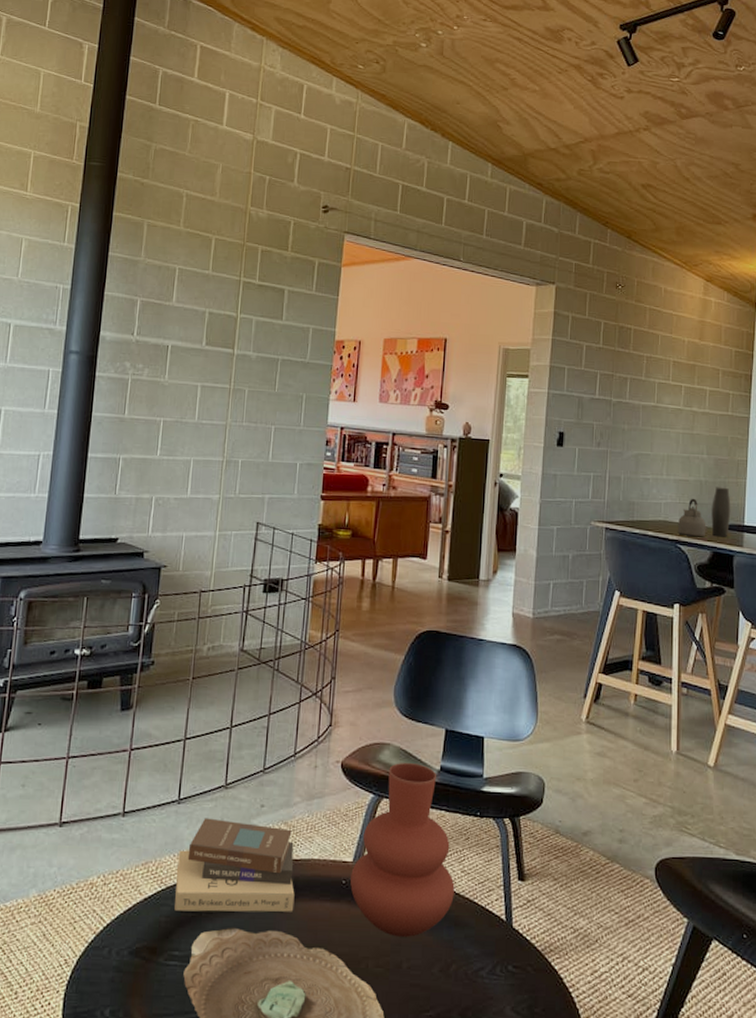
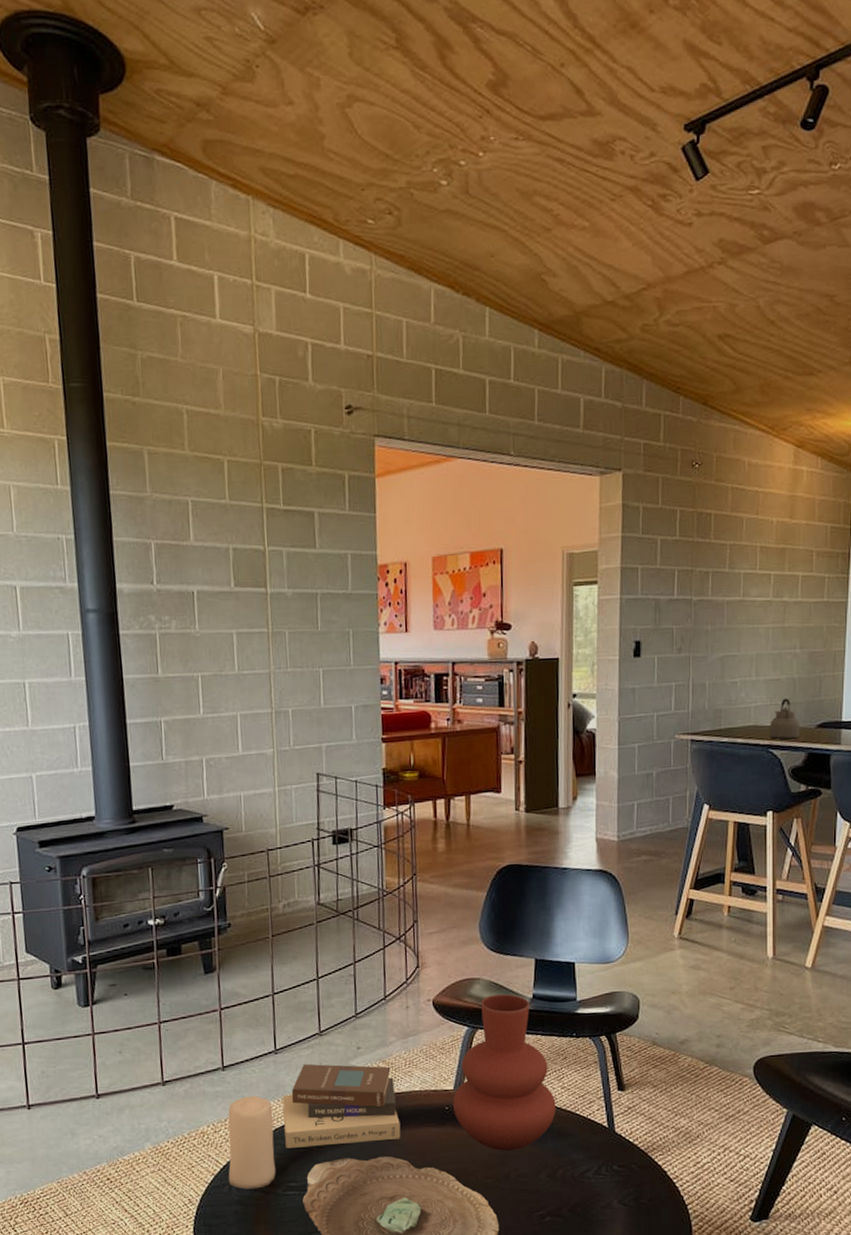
candle: none [110,847,166,955] -> present [228,1095,276,1190]
vase: present [711,487,731,537] -> none [806,682,827,737]

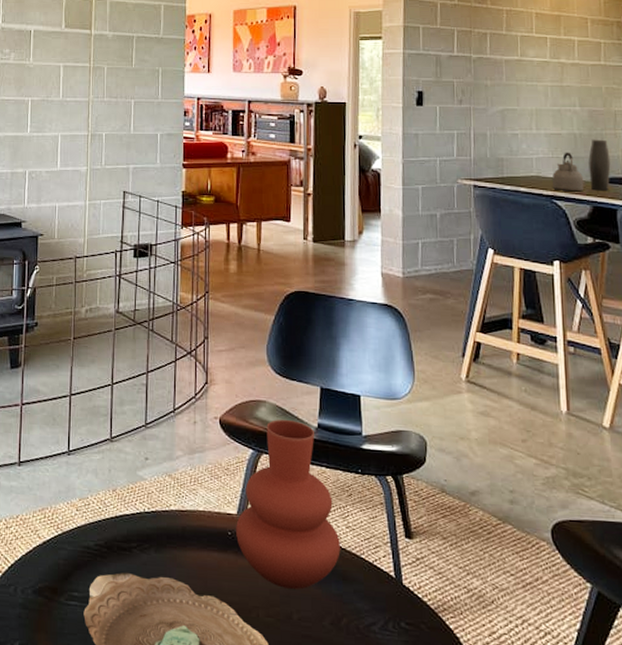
candle: present [228,1095,276,1190] -> none [15,494,61,594]
books: present [282,1063,401,1148] -> none [71,468,183,560]
vase: none [806,682,827,737] -> present [588,139,611,191]

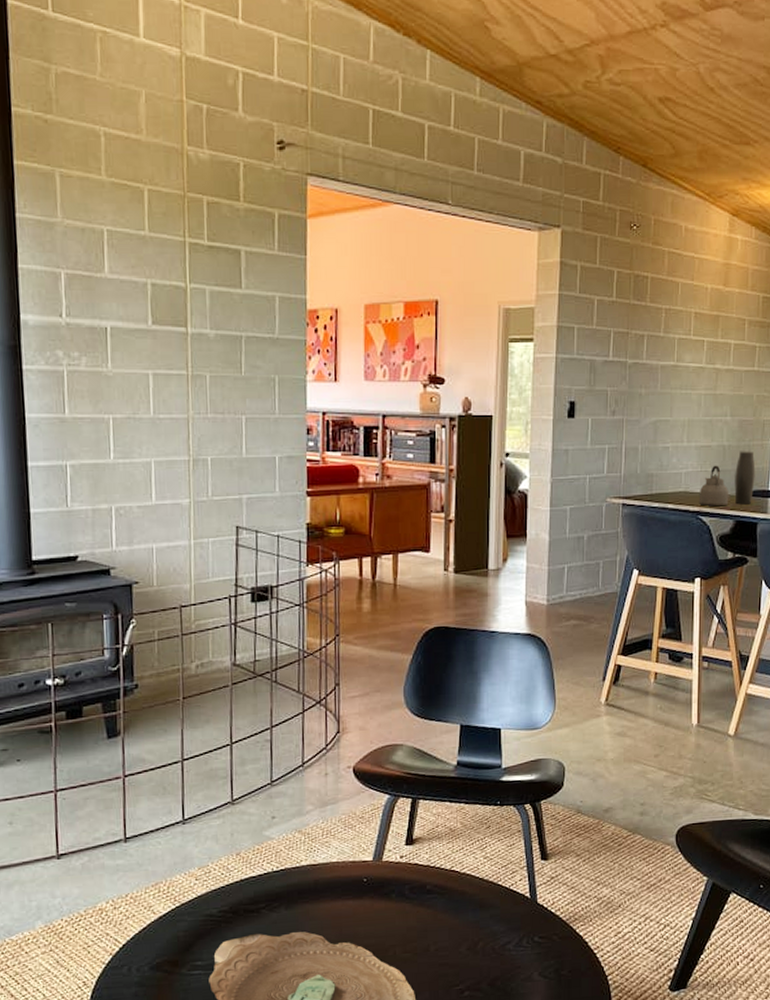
vase: present [236,419,340,589] -> none [372,760,478,924]

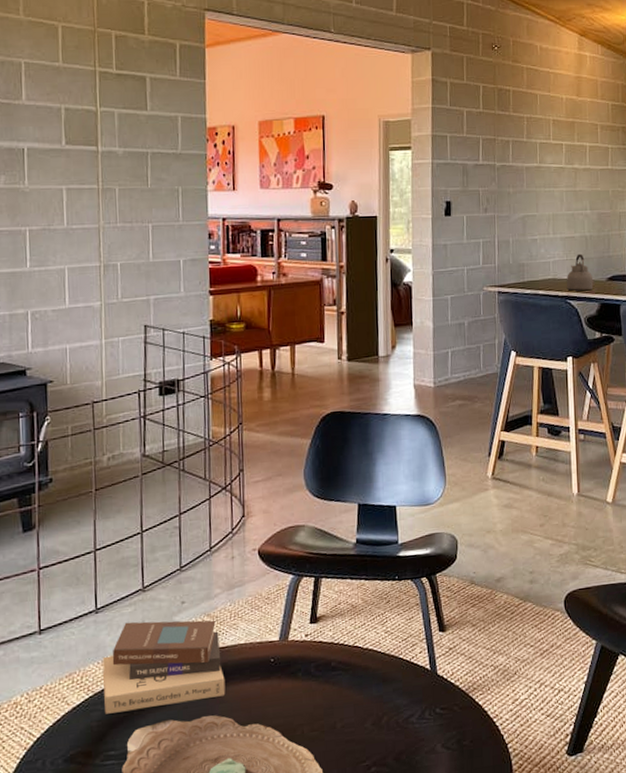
books: none [189,834,316,925] -> present [102,620,226,714]
vase: present [734,451,756,505] -> none [597,240,616,289]

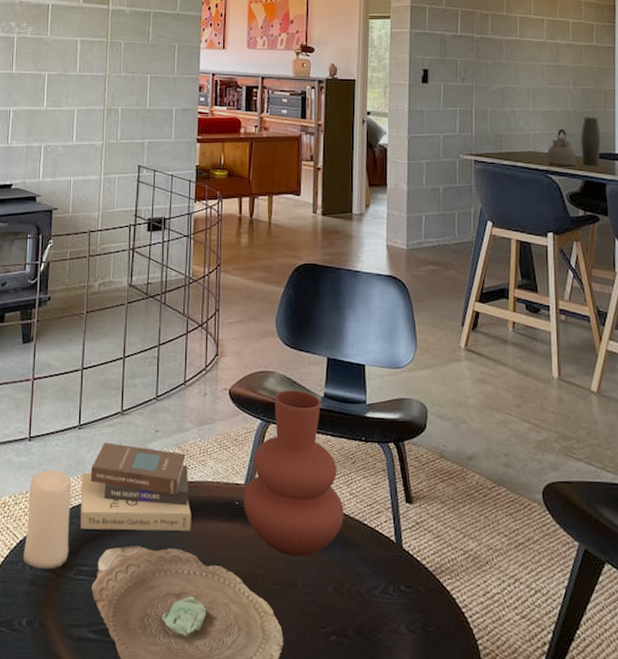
candle: none [42,659,94,763] -> present [24,469,71,569]
vase: none [278,539,380,701] -> present [244,389,344,557]
vase: none [597,240,616,289] -> present [581,117,601,166]

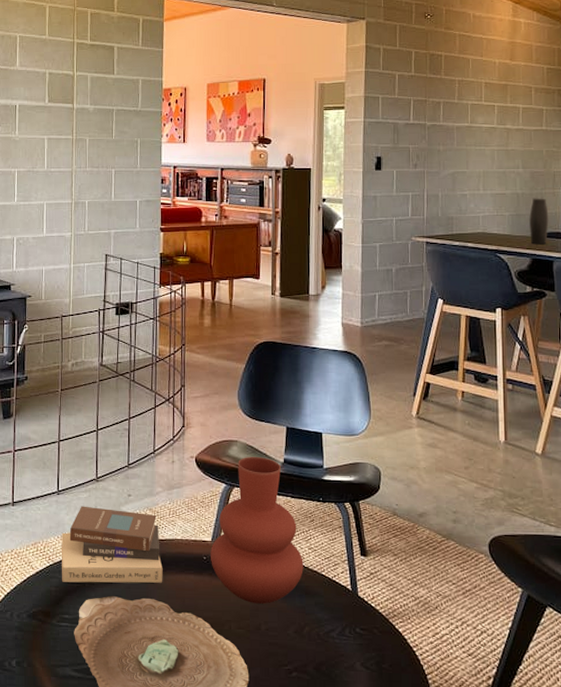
candle: present [24,469,71,569] -> none [11,530,52,617]
kettle: present [547,128,577,167] -> none [496,210,525,246]

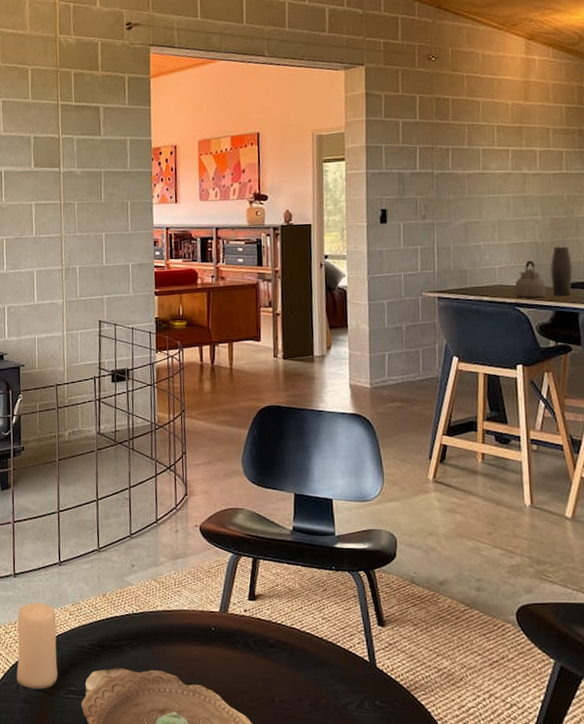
candle: none [11,530,52,617] -> present [17,602,58,689]
books: present [61,506,163,583] -> none [65,577,171,655]
vase: present [210,456,304,604] -> none [219,524,318,676]
kettle: none [496,210,525,246] -> present [514,260,546,298]

